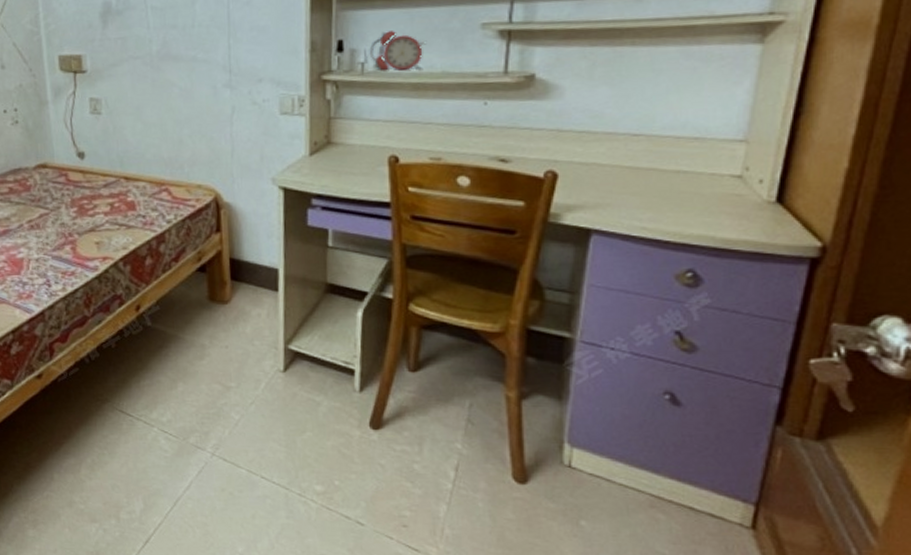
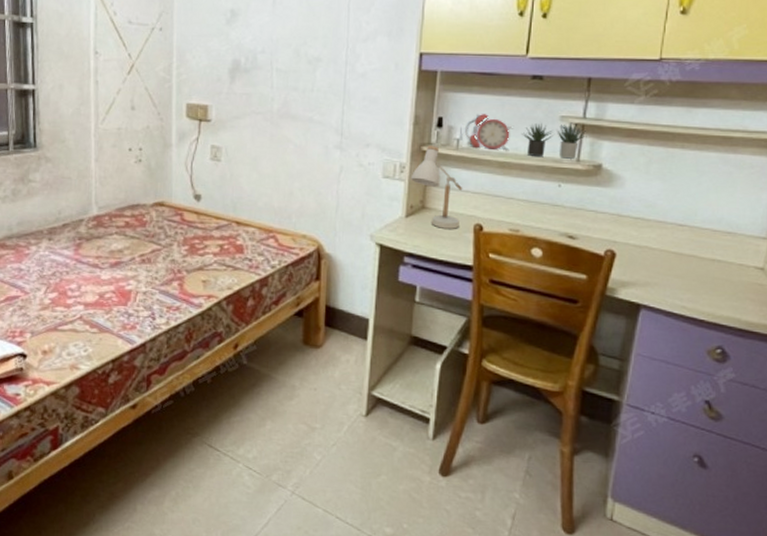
desk lamp: none [311,73,373,164] -> present [410,145,463,229]
succulent plant: none [437,29,515,73] -> present [522,122,587,159]

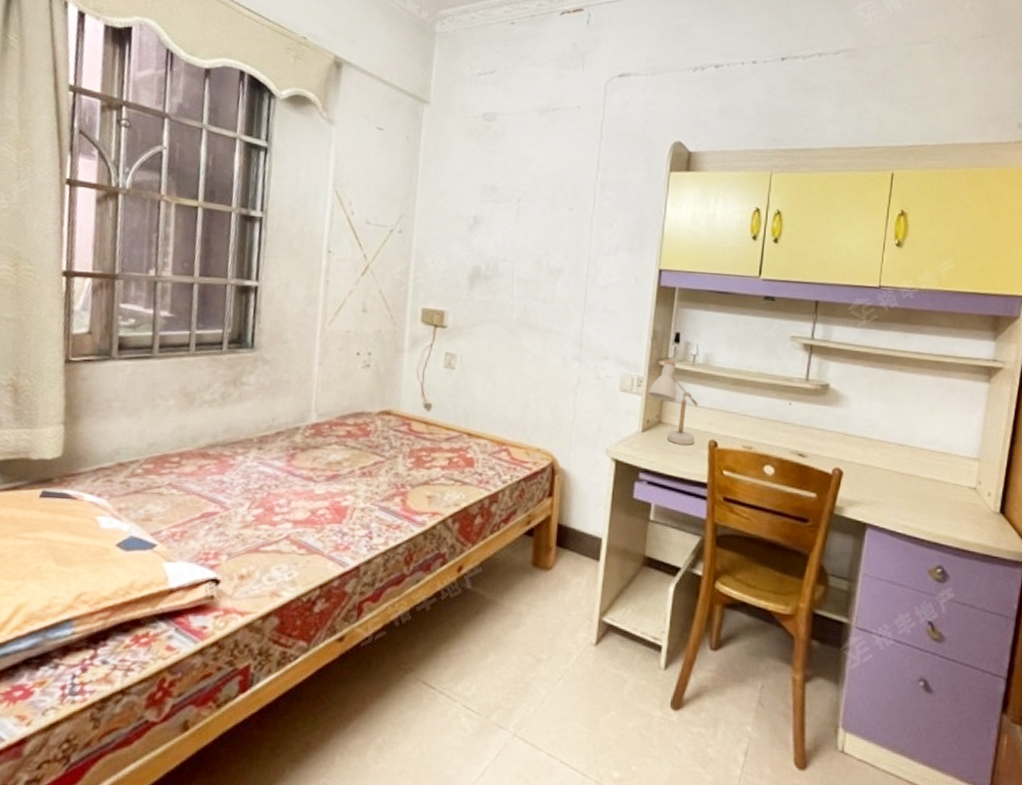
alarm clock: present [465,114,514,151] -> none [701,331,748,368]
succulent plant: present [522,122,587,159] -> none [755,342,815,378]

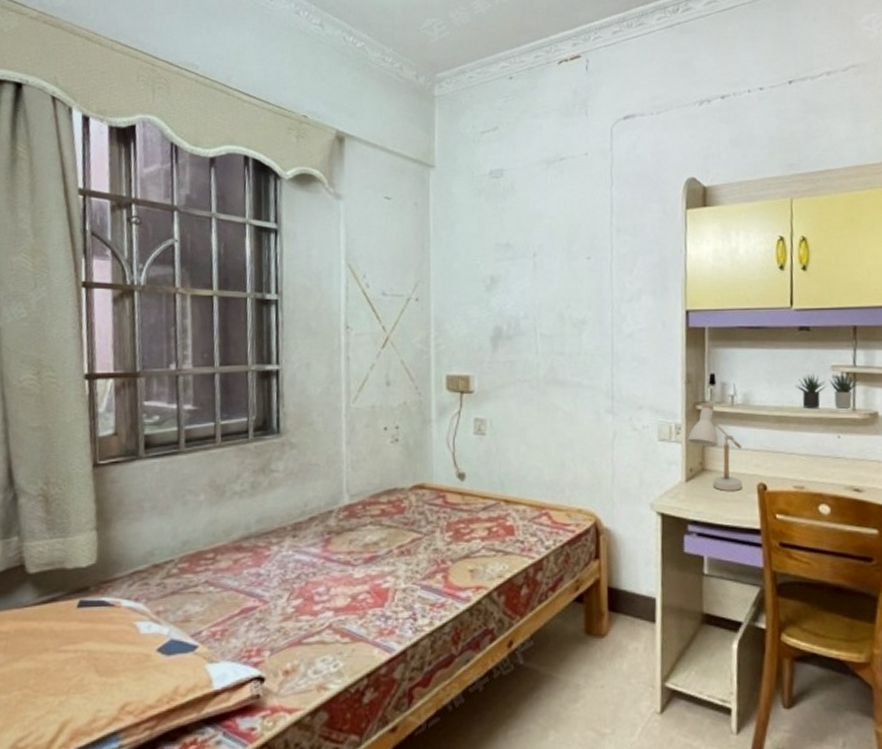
succulent plant: none [755,342,815,378] -> present [796,371,860,409]

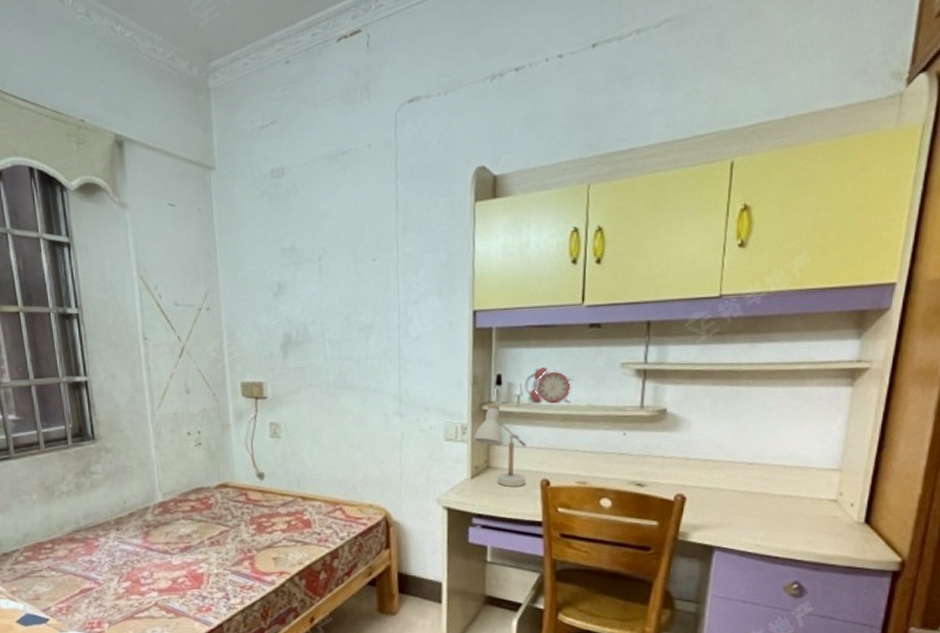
alarm clock: none [739,368,787,405] -> present [525,367,575,403]
succulent plant: present [796,371,860,409] -> none [583,368,650,406]

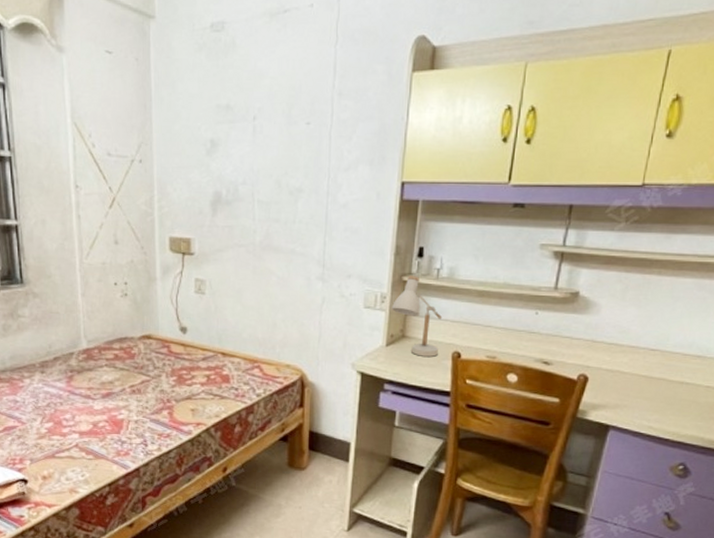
alarm clock: present [525,367,575,403] -> none [446,243,494,280]

